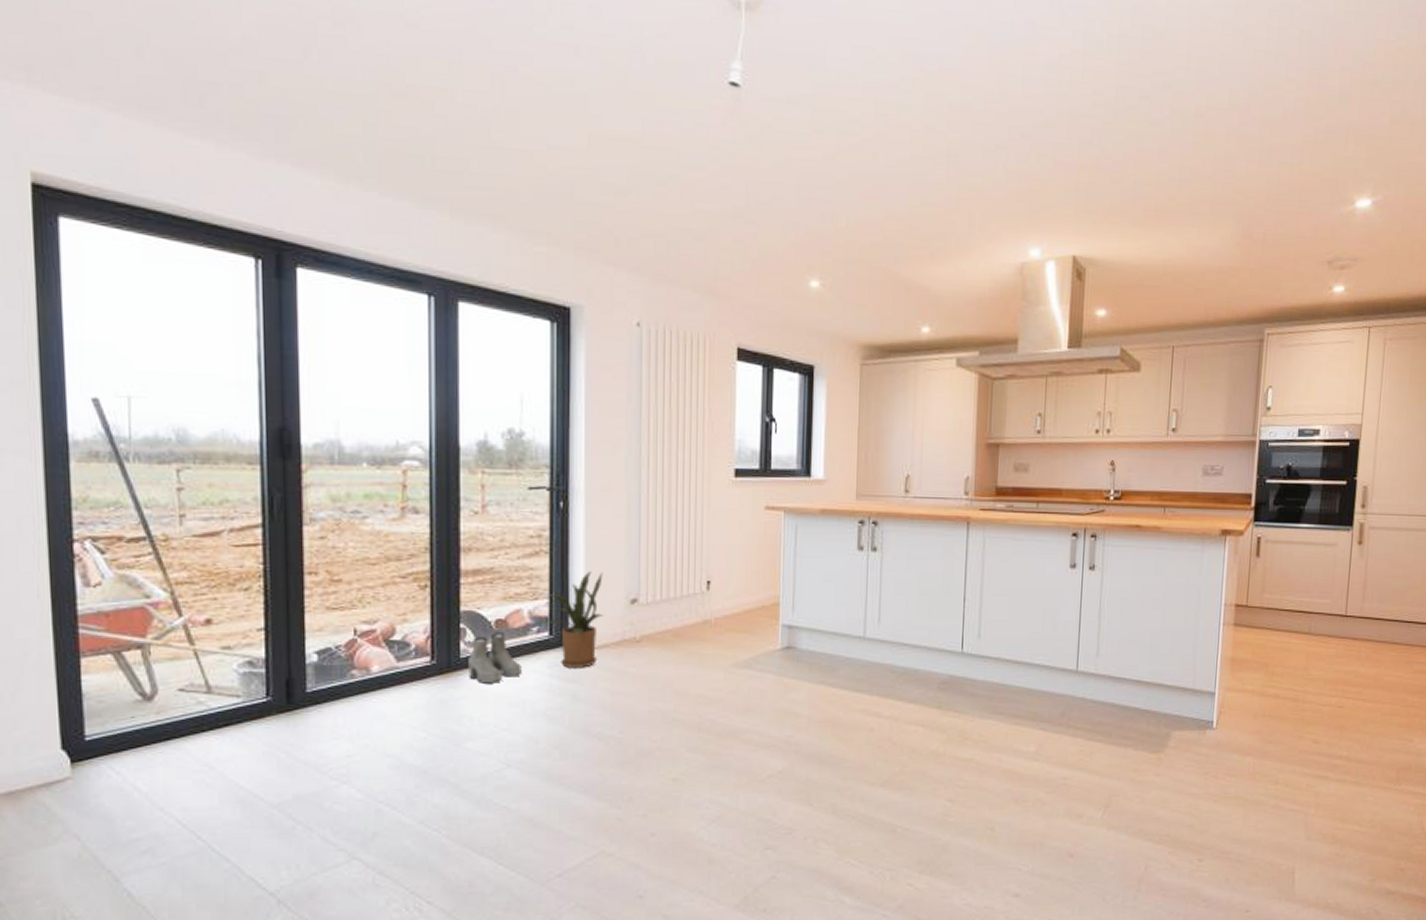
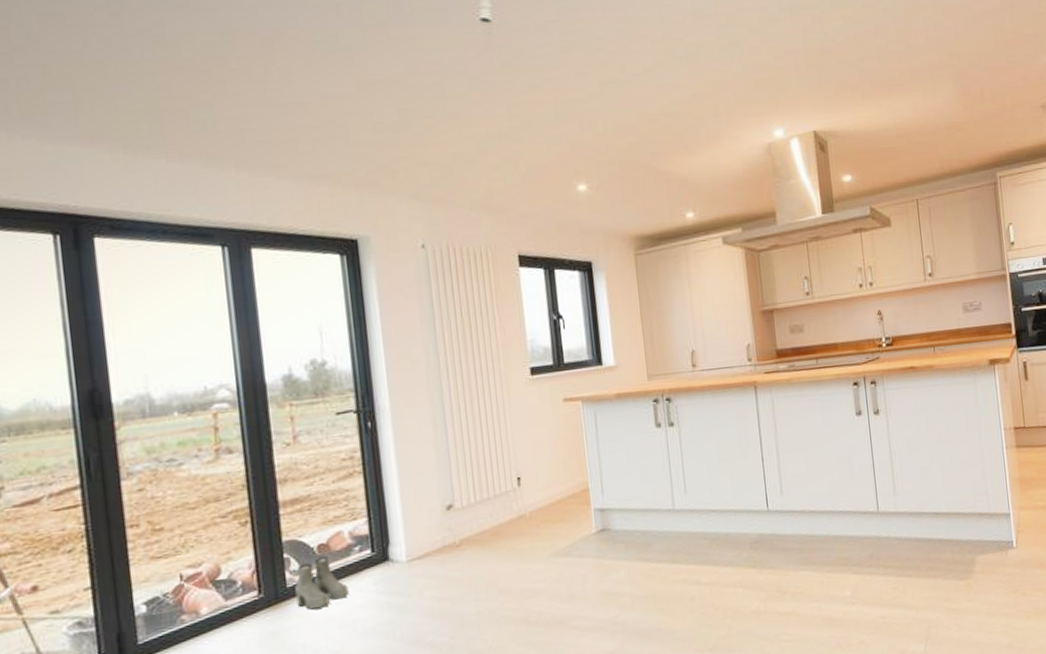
house plant: present [544,572,605,668] -> none [364,483,423,582]

